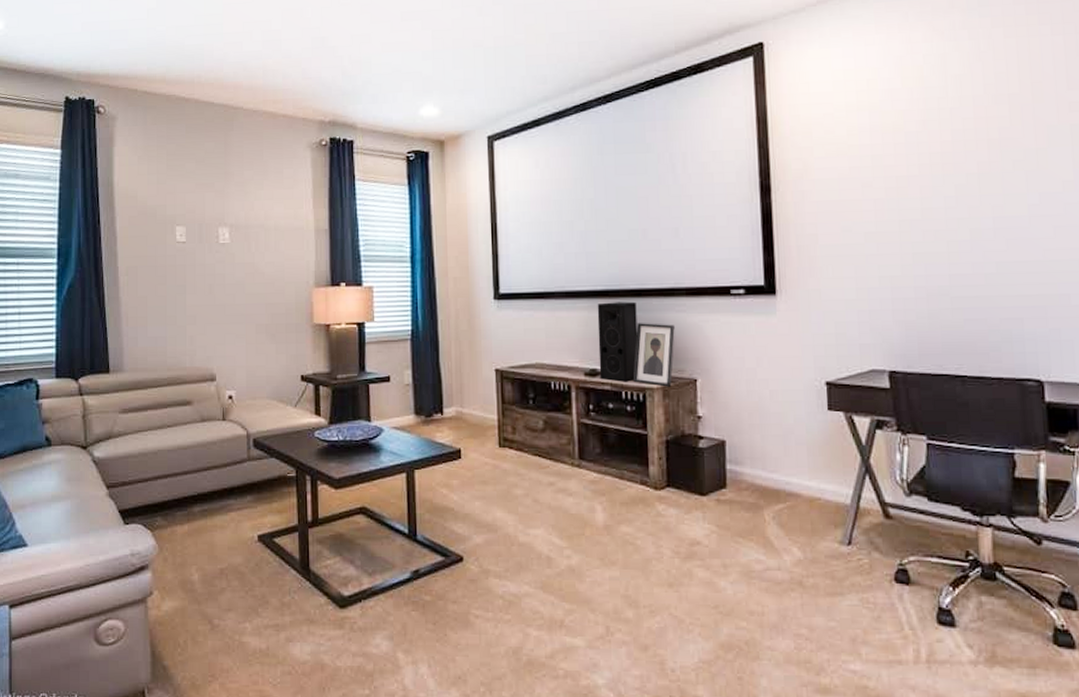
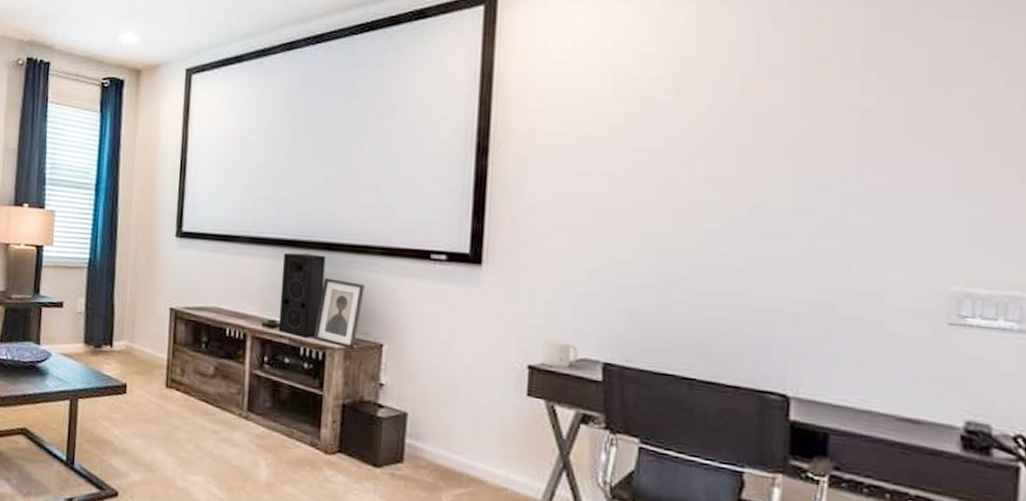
mug: none [834,355,868,382] -> present [540,338,579,369]

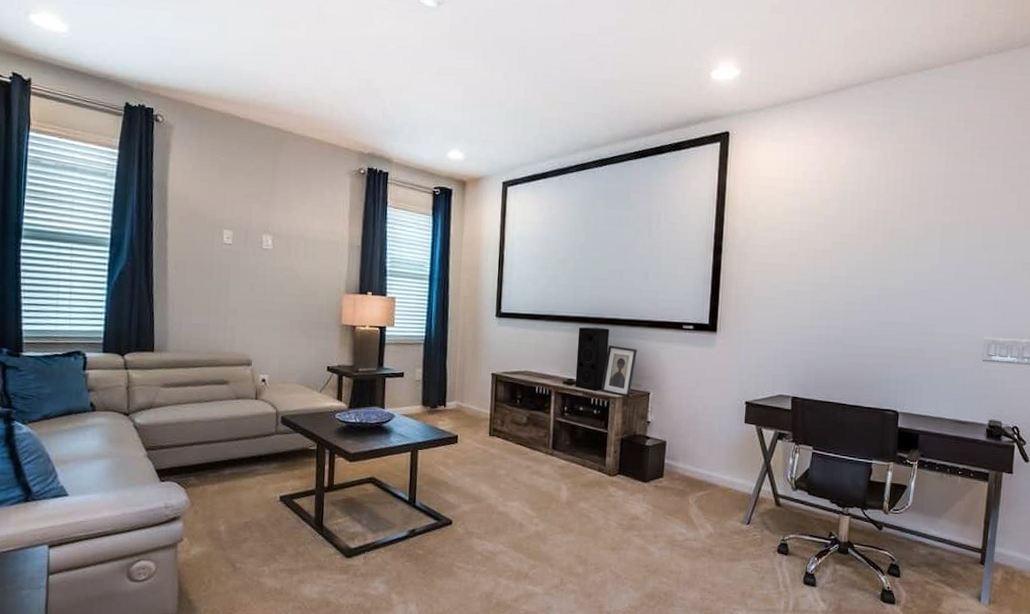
mug: present [540,338,579,369] -> none [753,382,777,403]

